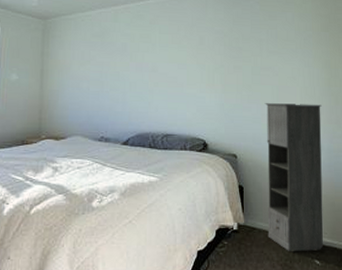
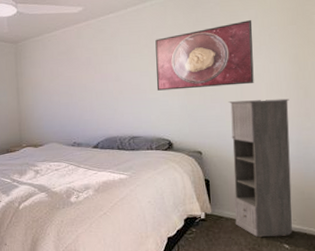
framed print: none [194,21,290,87] -> present [155,19,254,91]

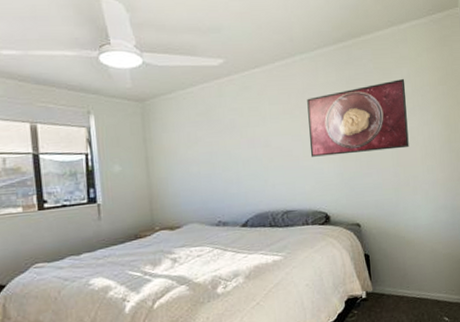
storage cabinet: present [228,98,293,238] -> none [384,162,452,313]

